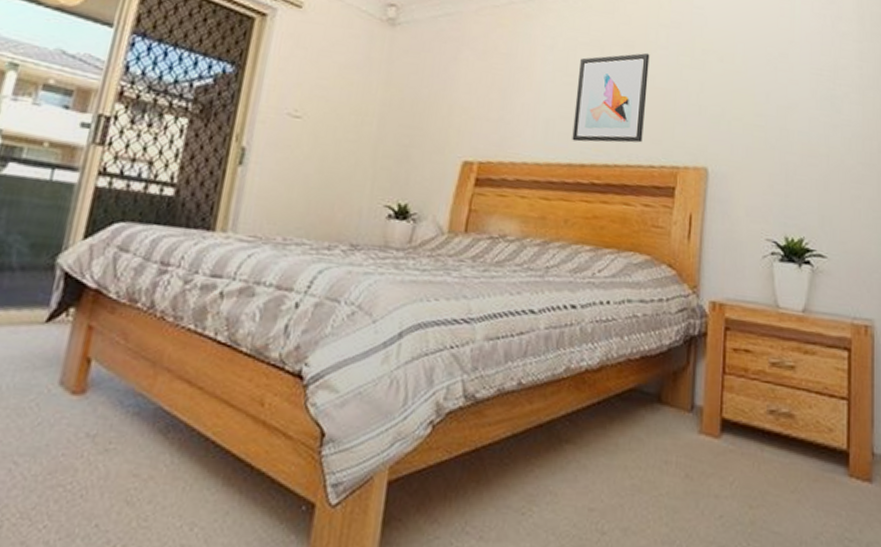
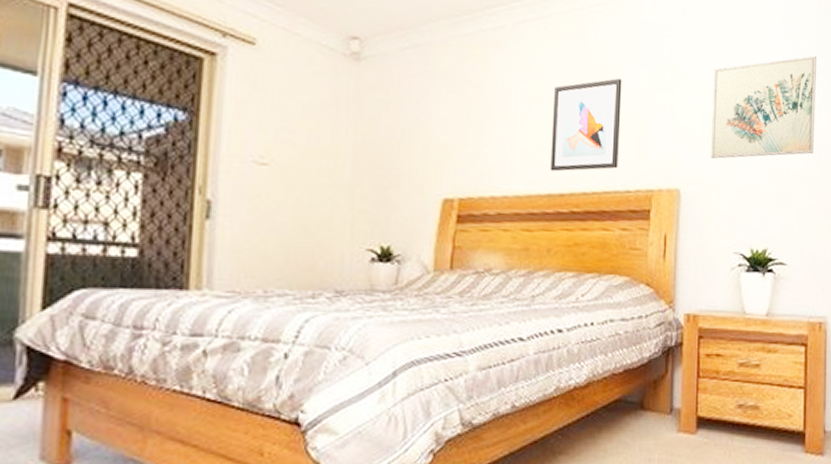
wall art: none [741,39,860,141] -> present [710,56,817,159]

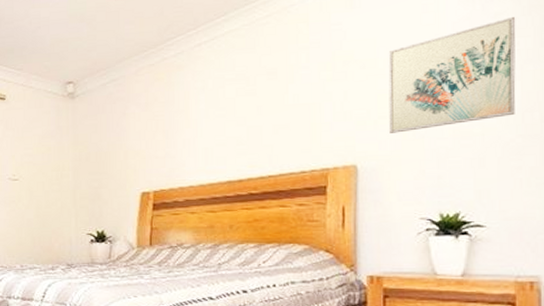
wall art: present [550,77,622,172] -> none [228,75,293,162]

